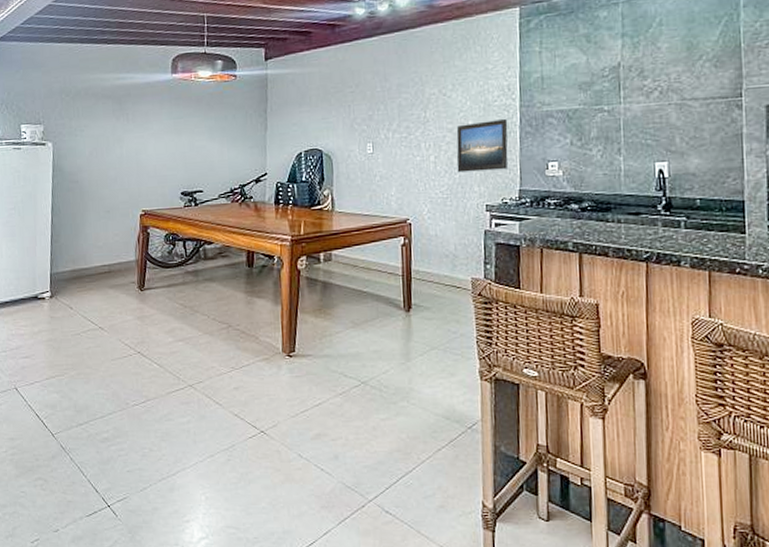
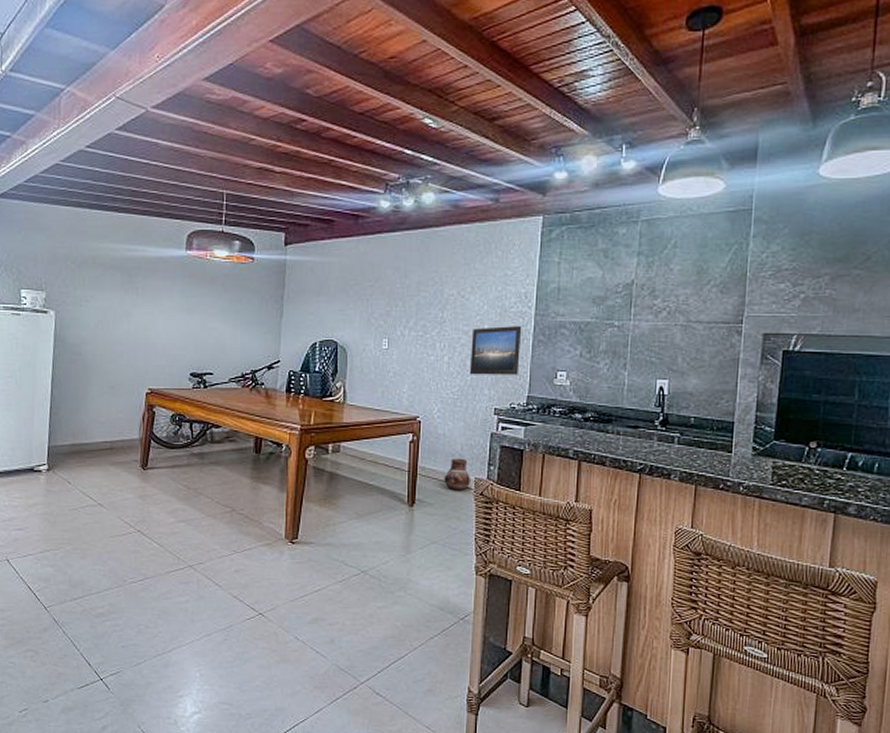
ceramic pot: none [439,258,467,293] -> present [444,458,470,491]

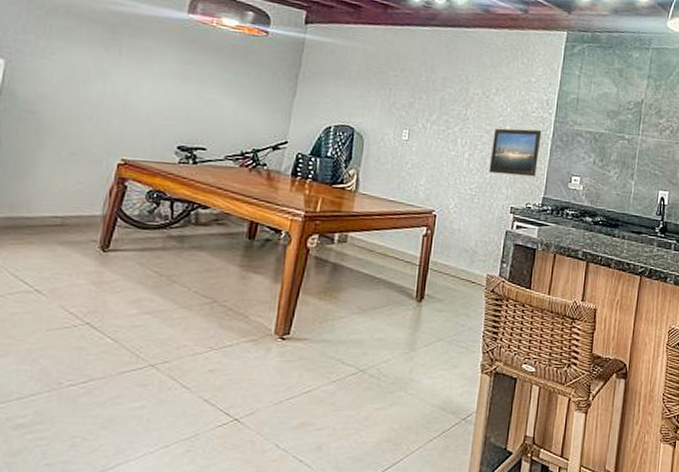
ceramic pot: present [444,458,470,491] -> none [455,254,483,288]

